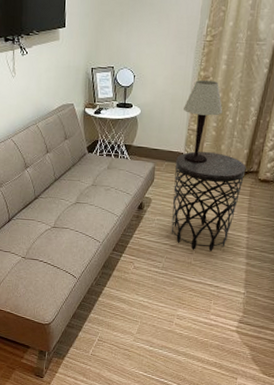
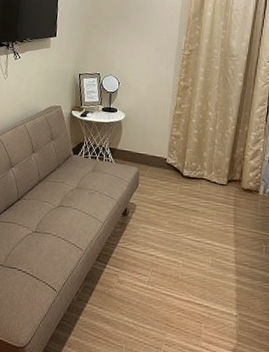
side table: present [171,151,246,251] -> none [156,157,229,265]
table lamp: present [184,79,223,164] -> none [166,89,203,170]

